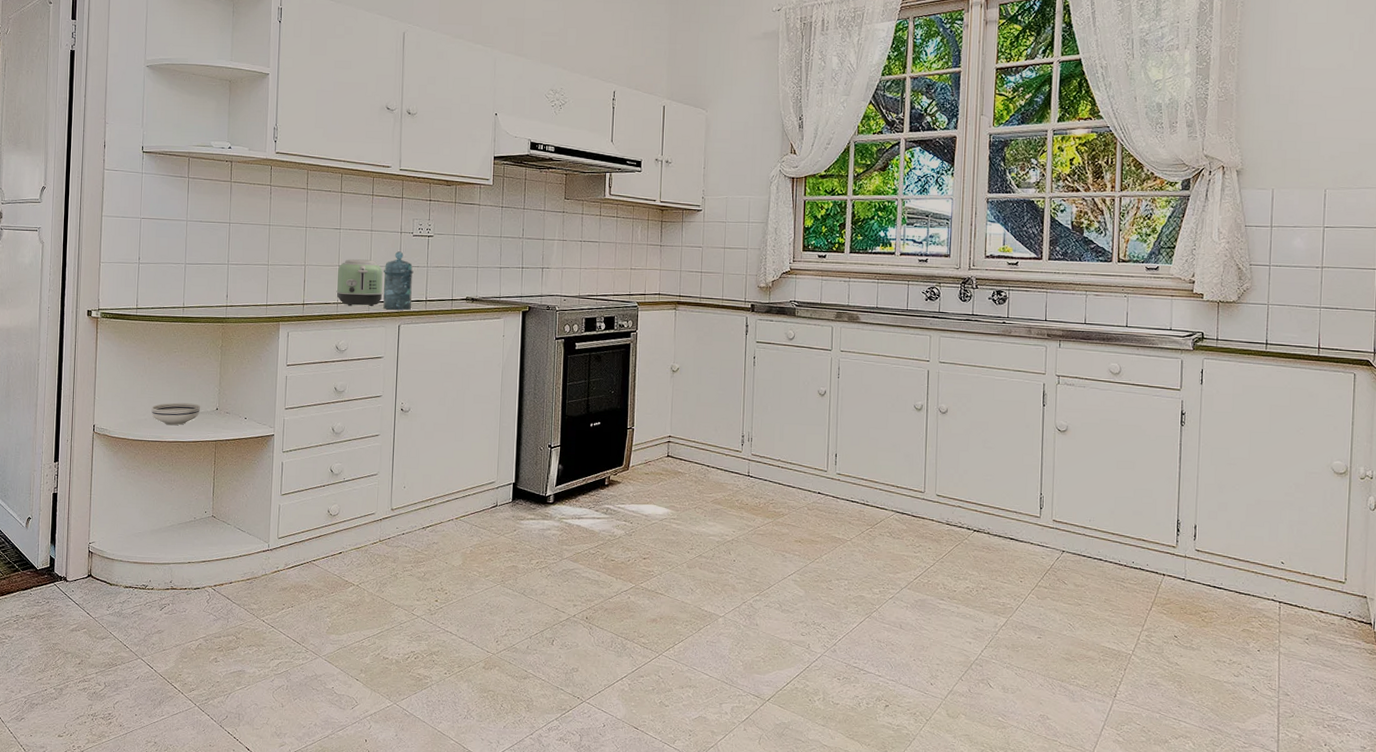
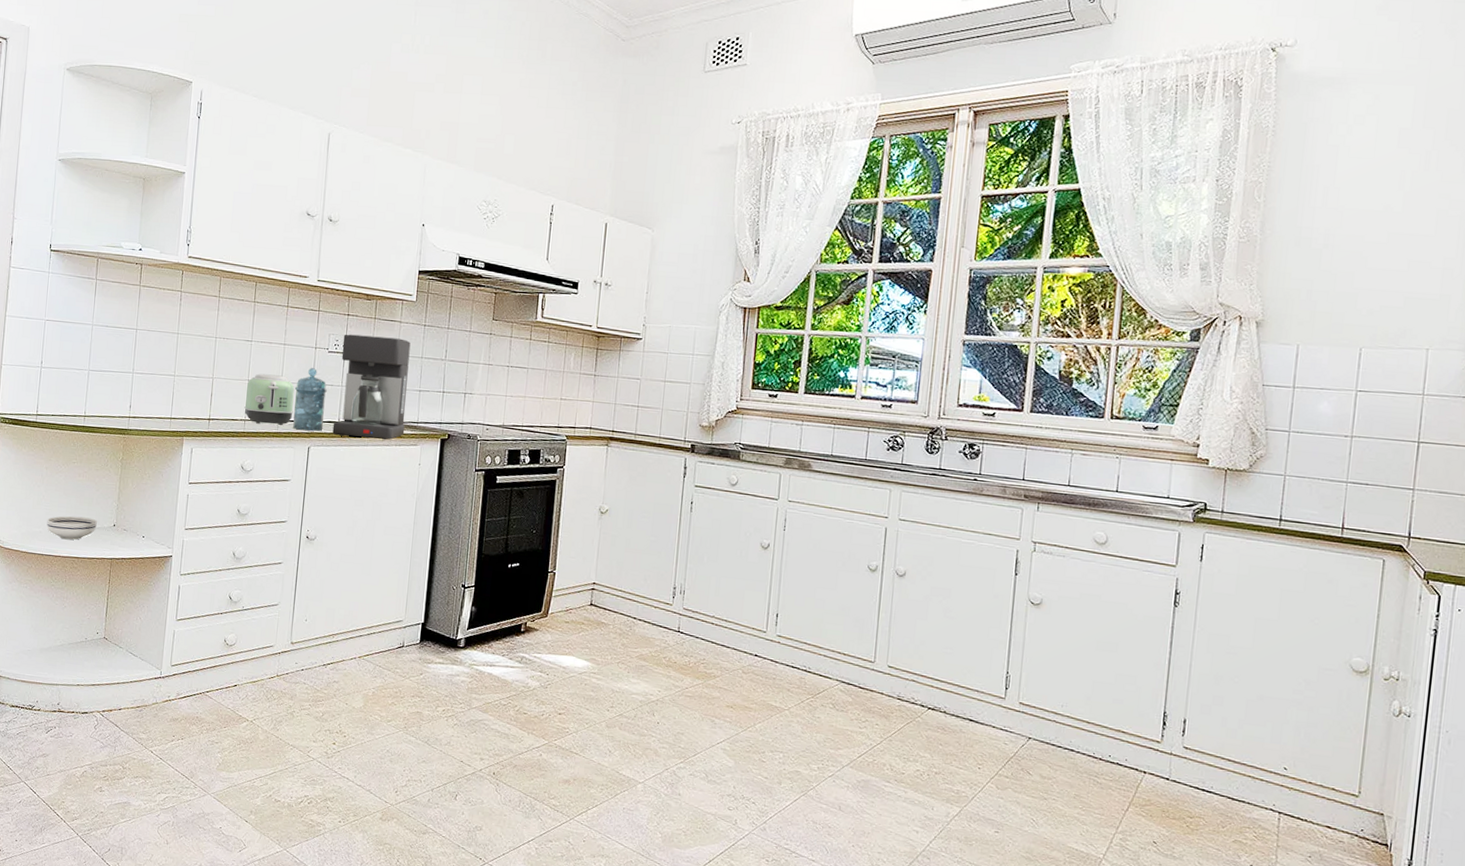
coffee maker: none [420,218,490,315] -> present [332,334,411,440]

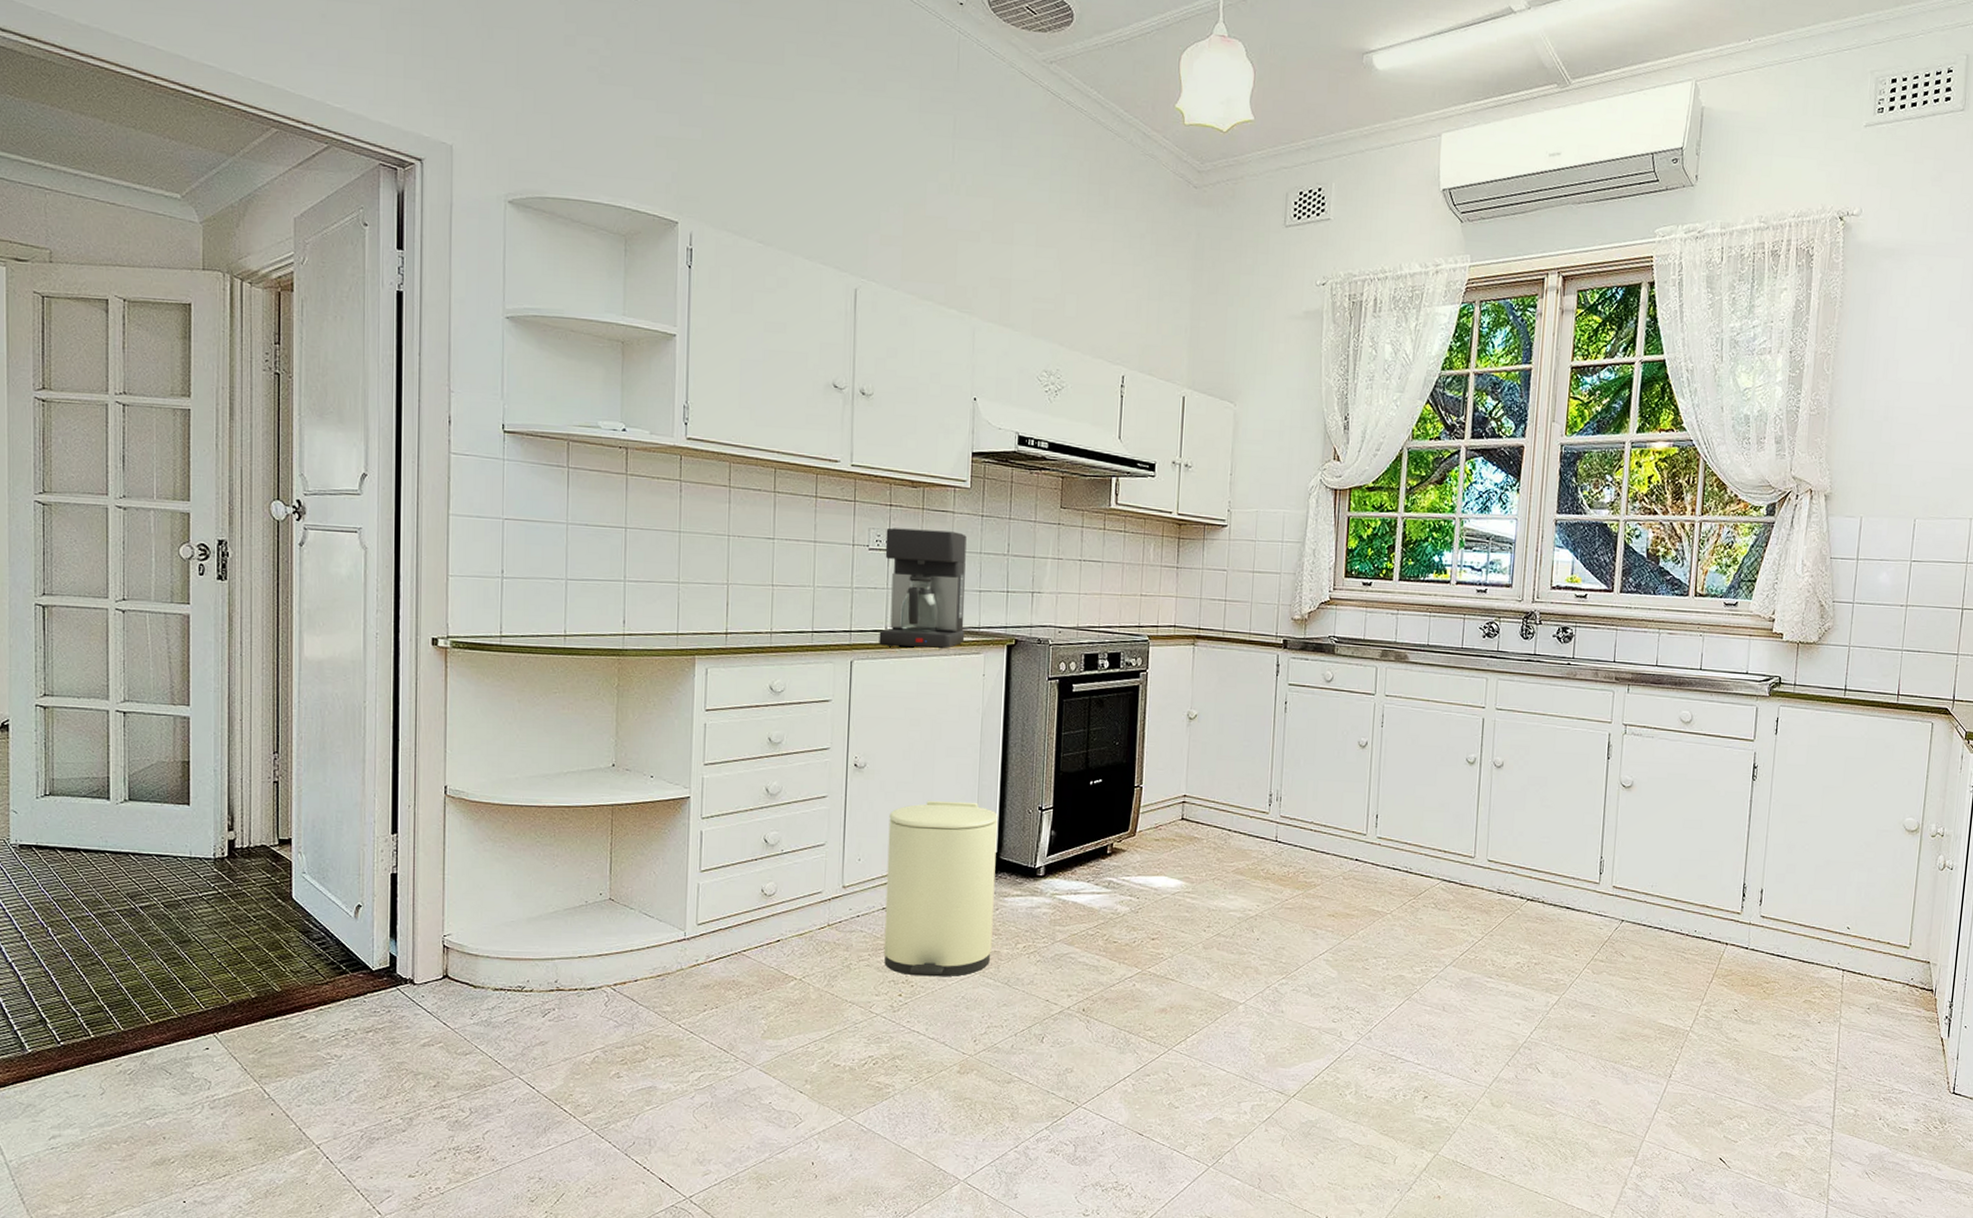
bowl: present [46,516,97,540] -> none [523,757,591,786]
toaster: present [244,373,294,425] -> none [769,577,830,637]
canister: present [293,368,327,431] -> none [830,568,870,642]
pedal bin: none [322,572,426,732] -> present [883,800,998,977]

